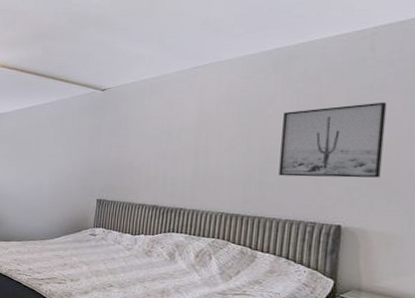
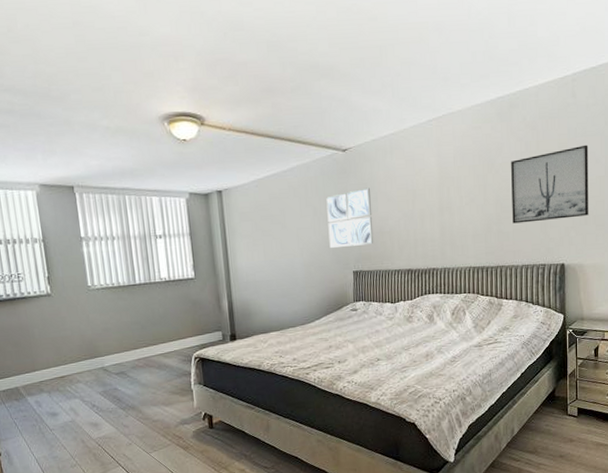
wall art: none [77,125,124,177] -> present [326,187,374,248]

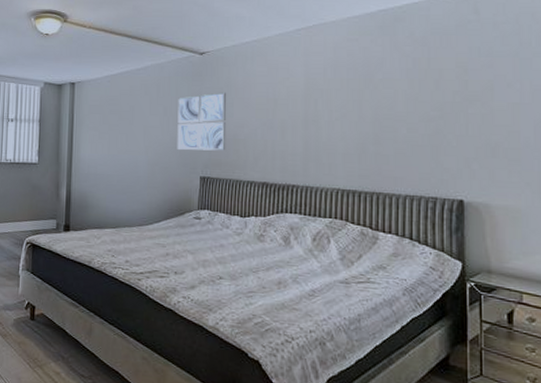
wall art: present [511,144,589,224] -> none [394,66,498,148]

